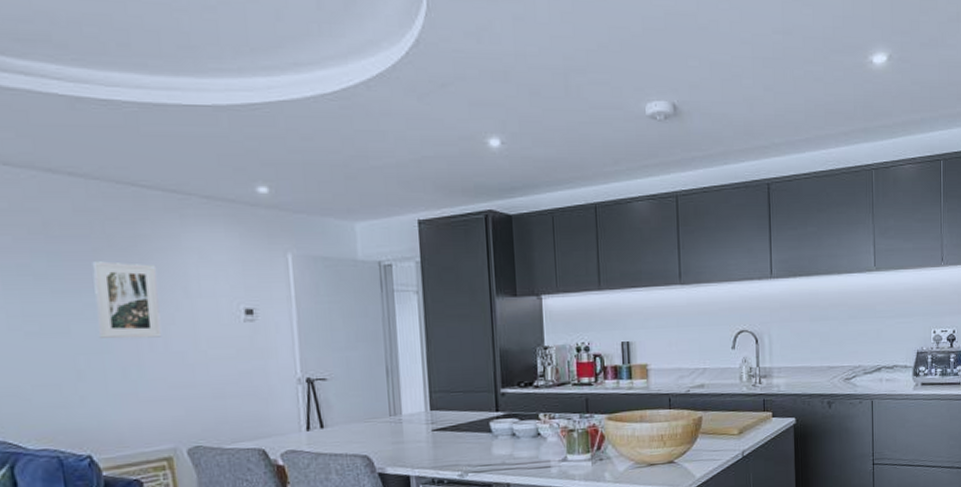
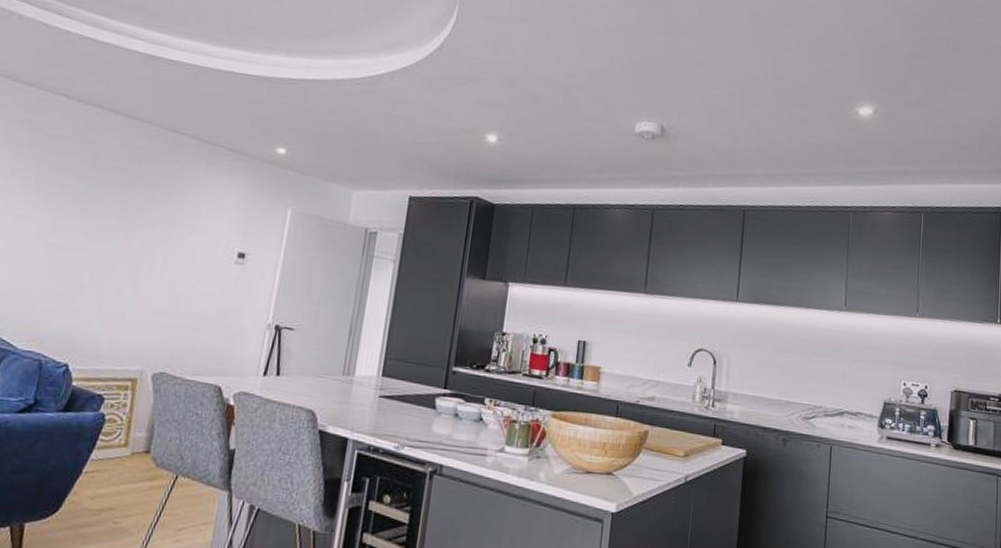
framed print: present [92,261,162,339] -> none [108,191,174,266]

